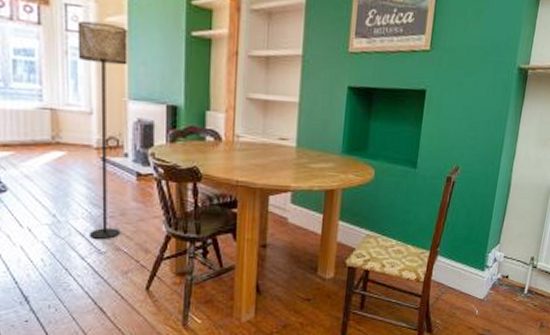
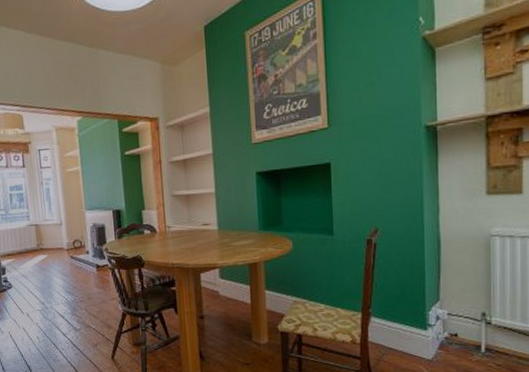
floor lamp: present [77,20,128,239] -> none [47,157,89,319]

